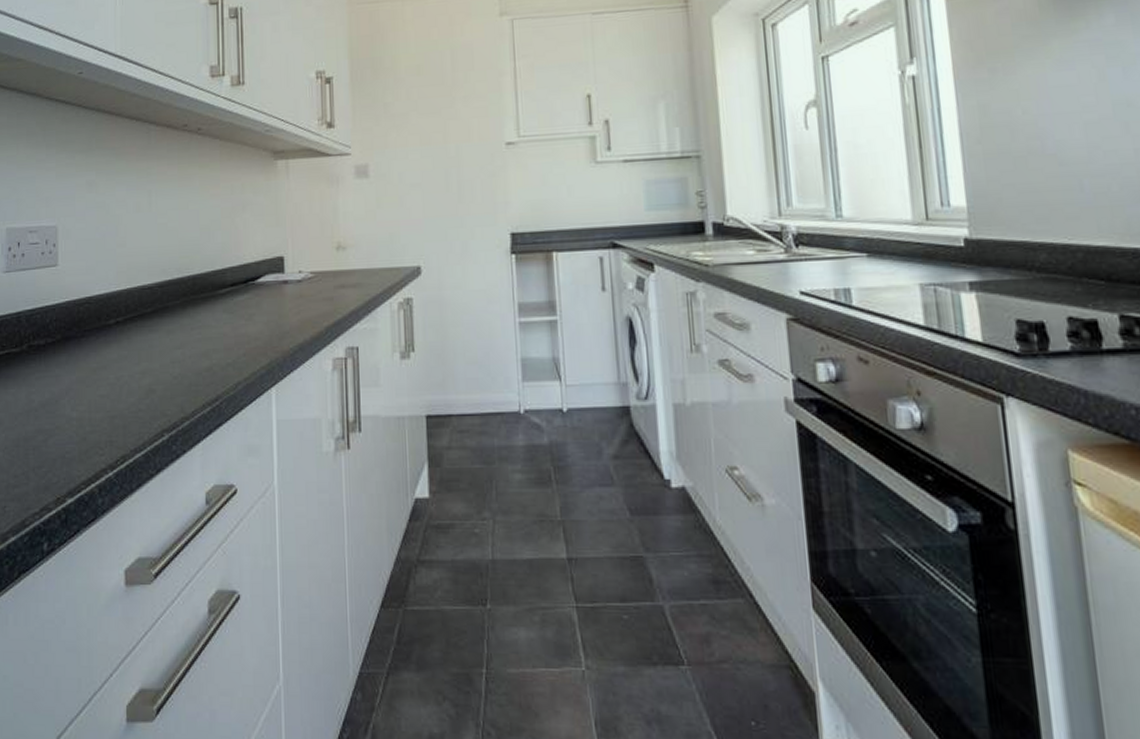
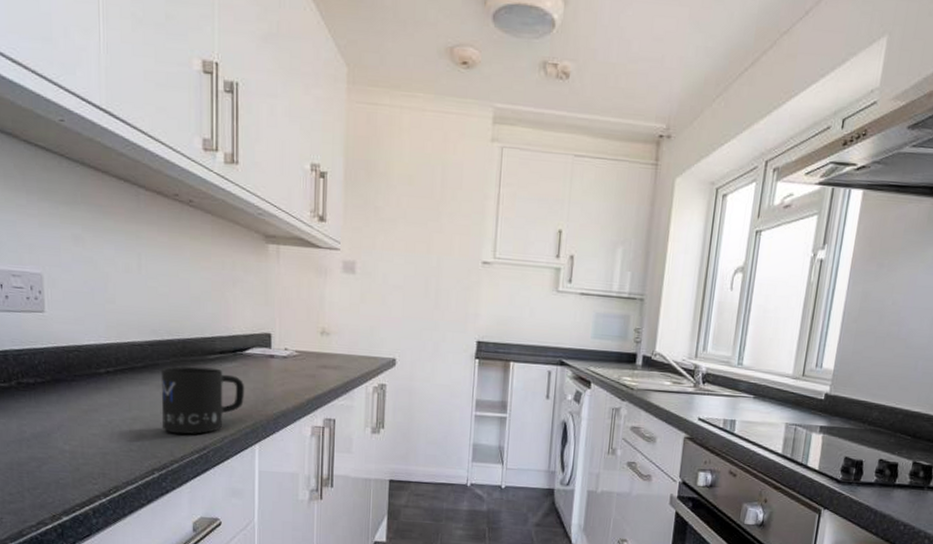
mug: none [170,303,259,385] -> present [161,366,245,435]

